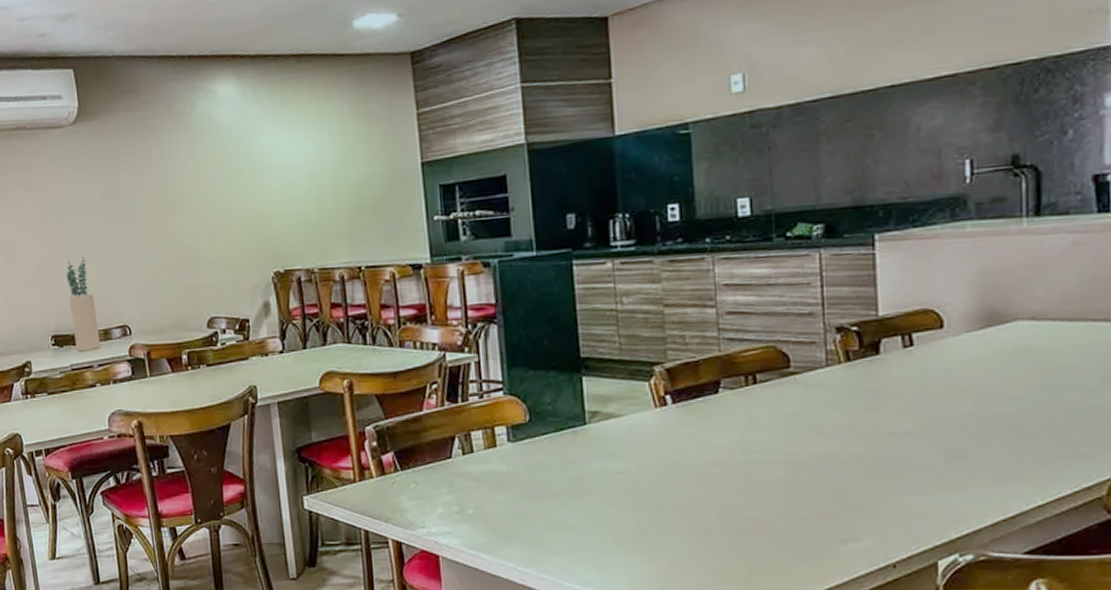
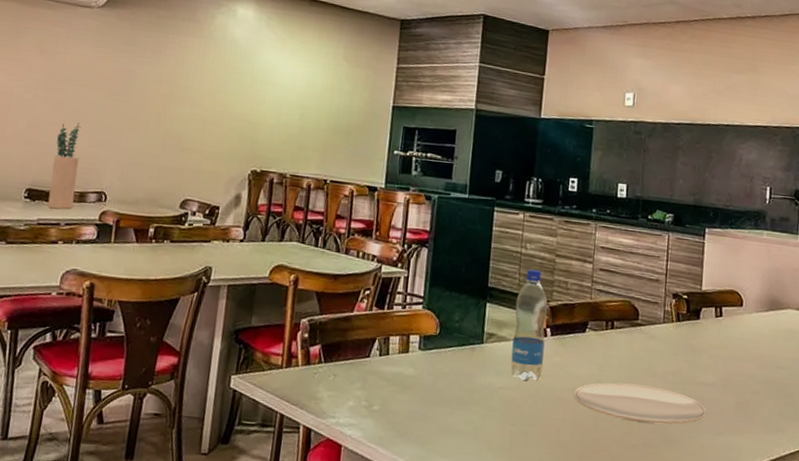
bottle: none [619,327,668,461] -> present [510,269,548,381]
plate: none [713,446,904,491] -> present [573,382,707,425]

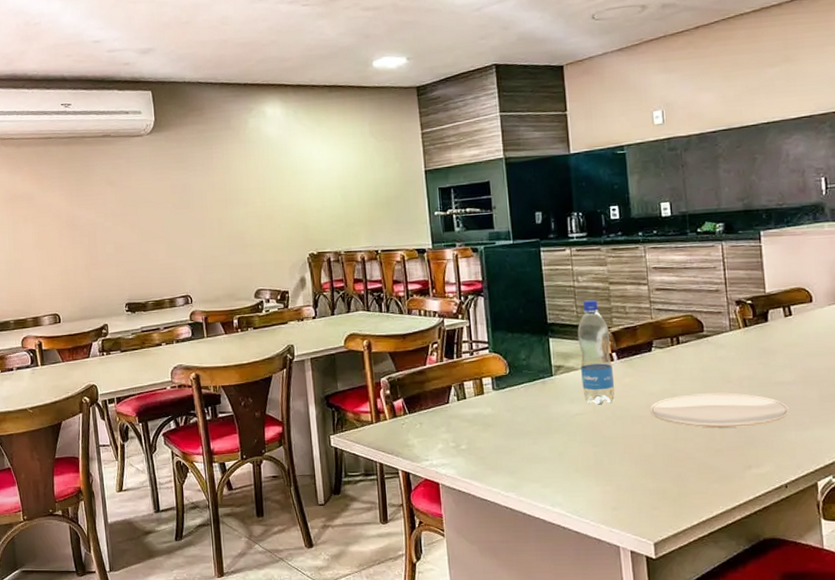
vase: present [47,122,81,210] -> none [140,239,166,317]

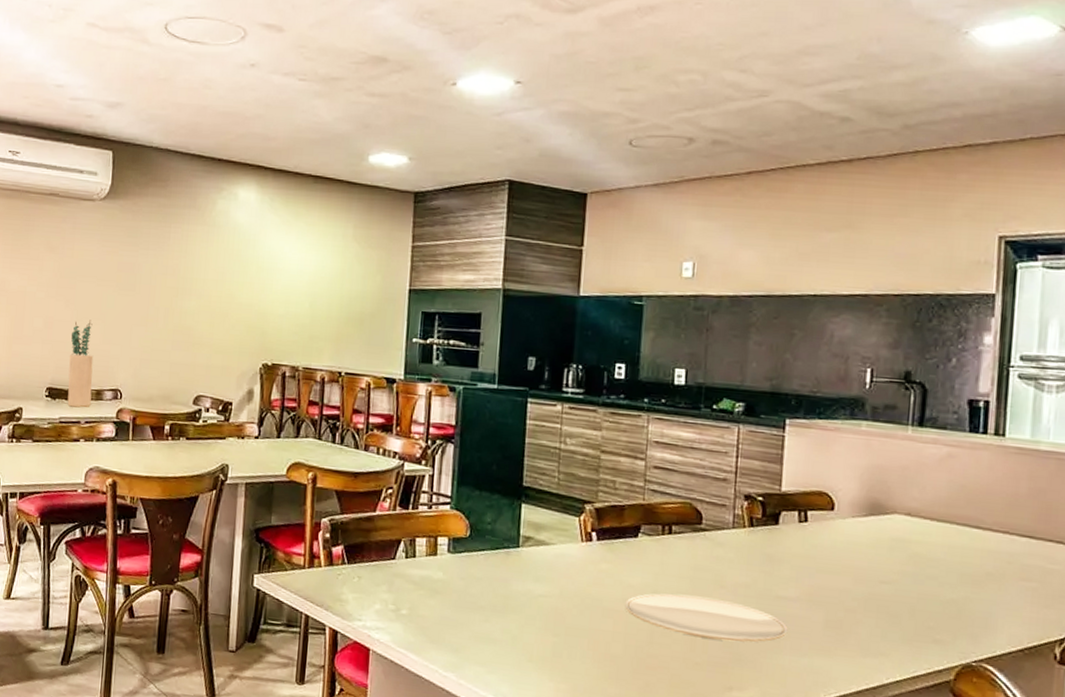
vase: none [140,239,166,317] -> present [67,320,94,408]
bottle: present [577,300,615,405] -> none [551,466,593,589]

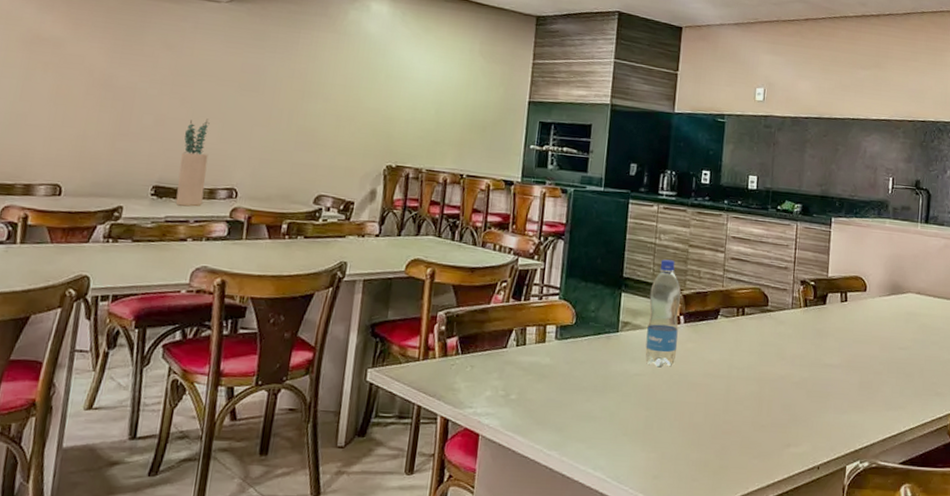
bottle: none [551,466,593,589] -> present [645,259,681,368]
plate: present [625,593,788,643] -> none [706,366,833,405]

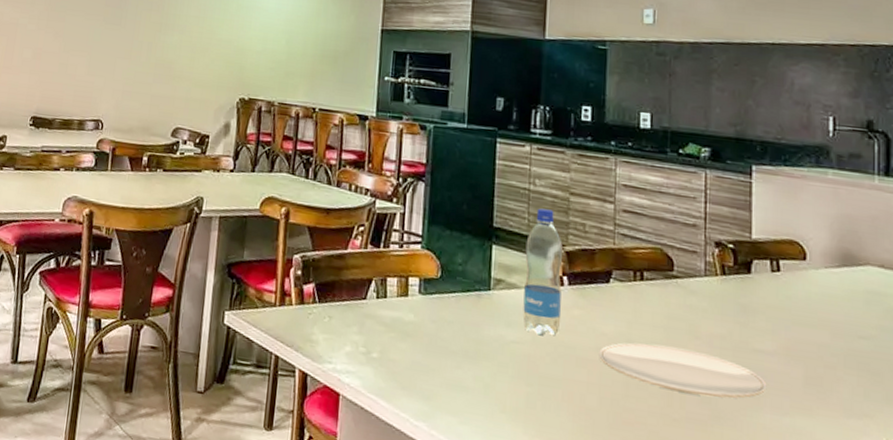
vase: present [175,118,210,207] -> none [50,52,79,138]
plate: none [706,366,833,405] -> present [599,342,767,399]

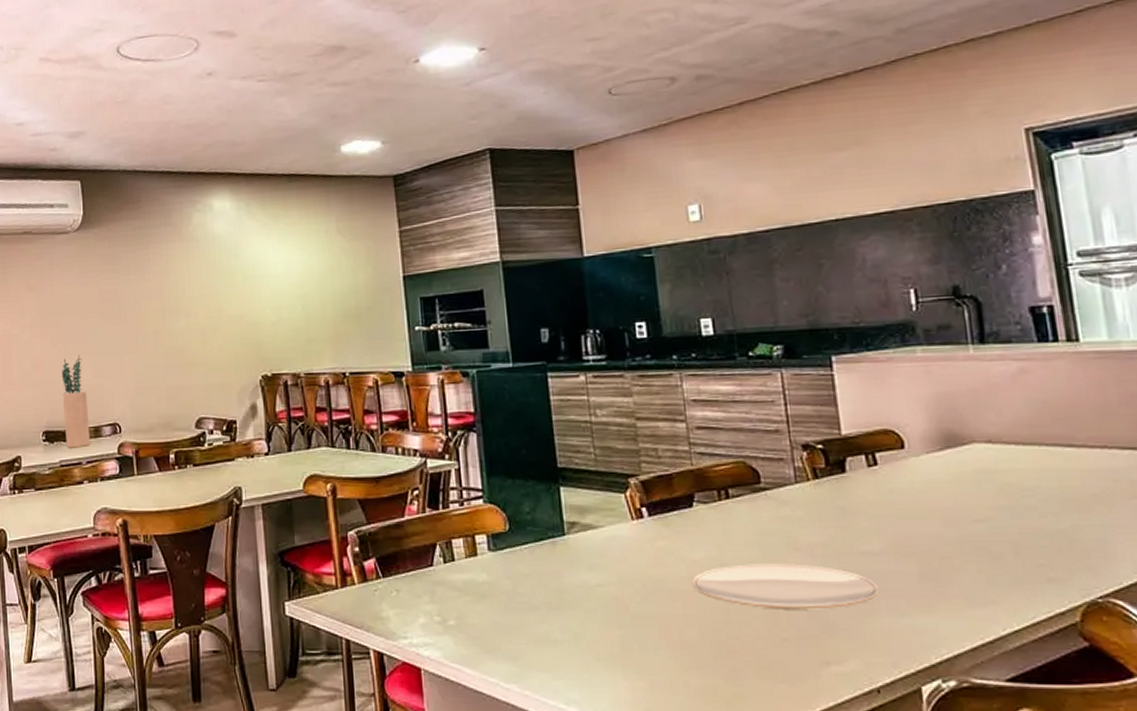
vase: none [50,52,79,138] -> present [61,355,90,448]
bottle: present [523,208,563,336] -> none [595,439,646,574]

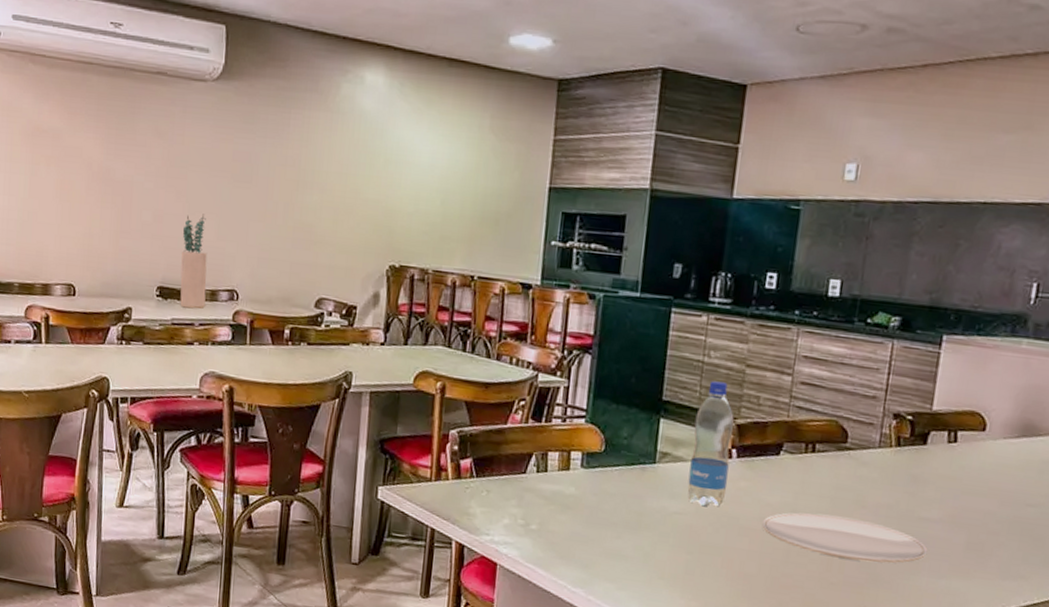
bottle: none [595,439,646,574] -> present [687,381,734,507]

